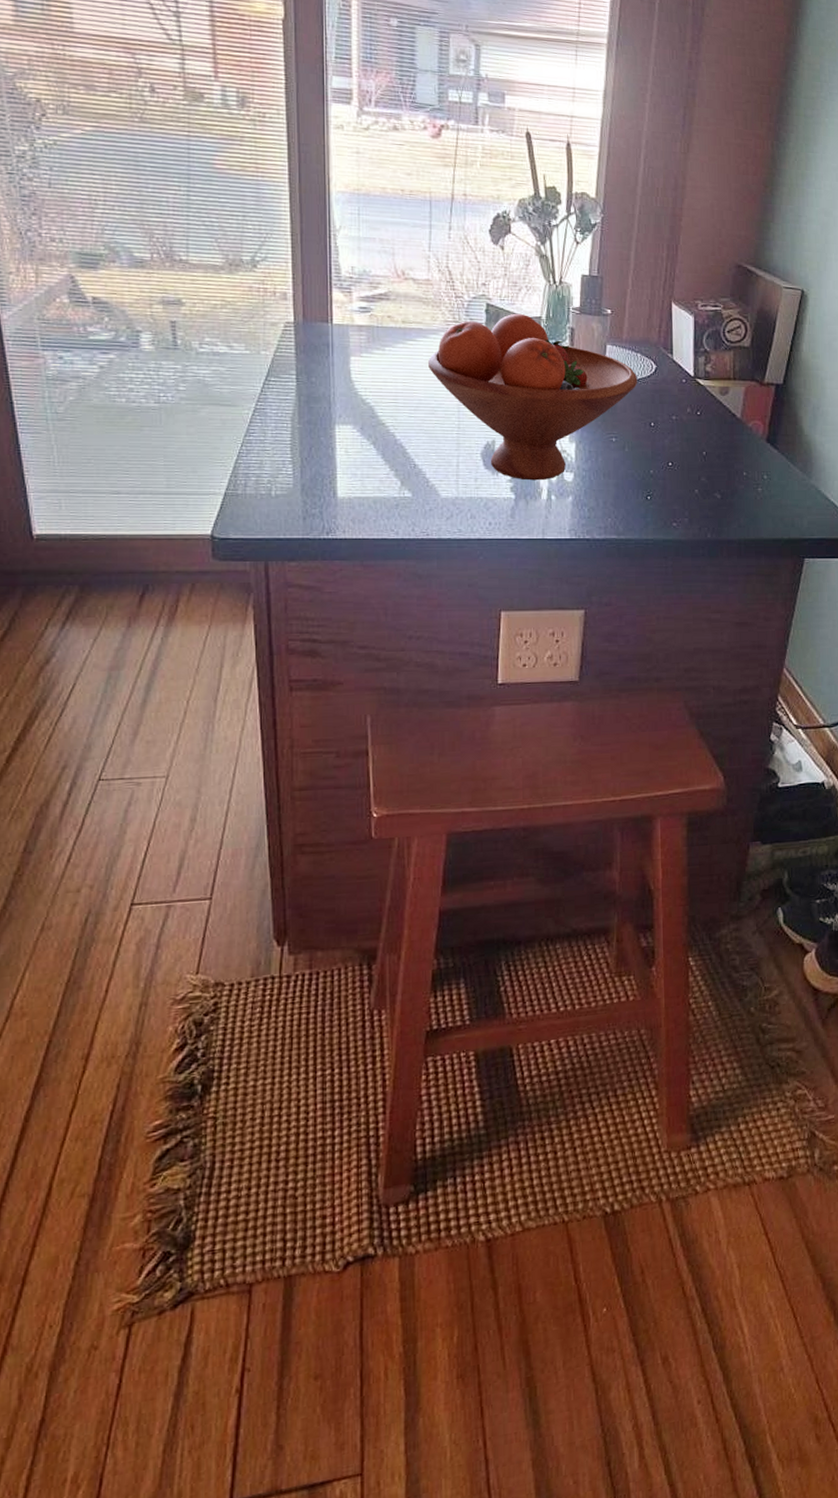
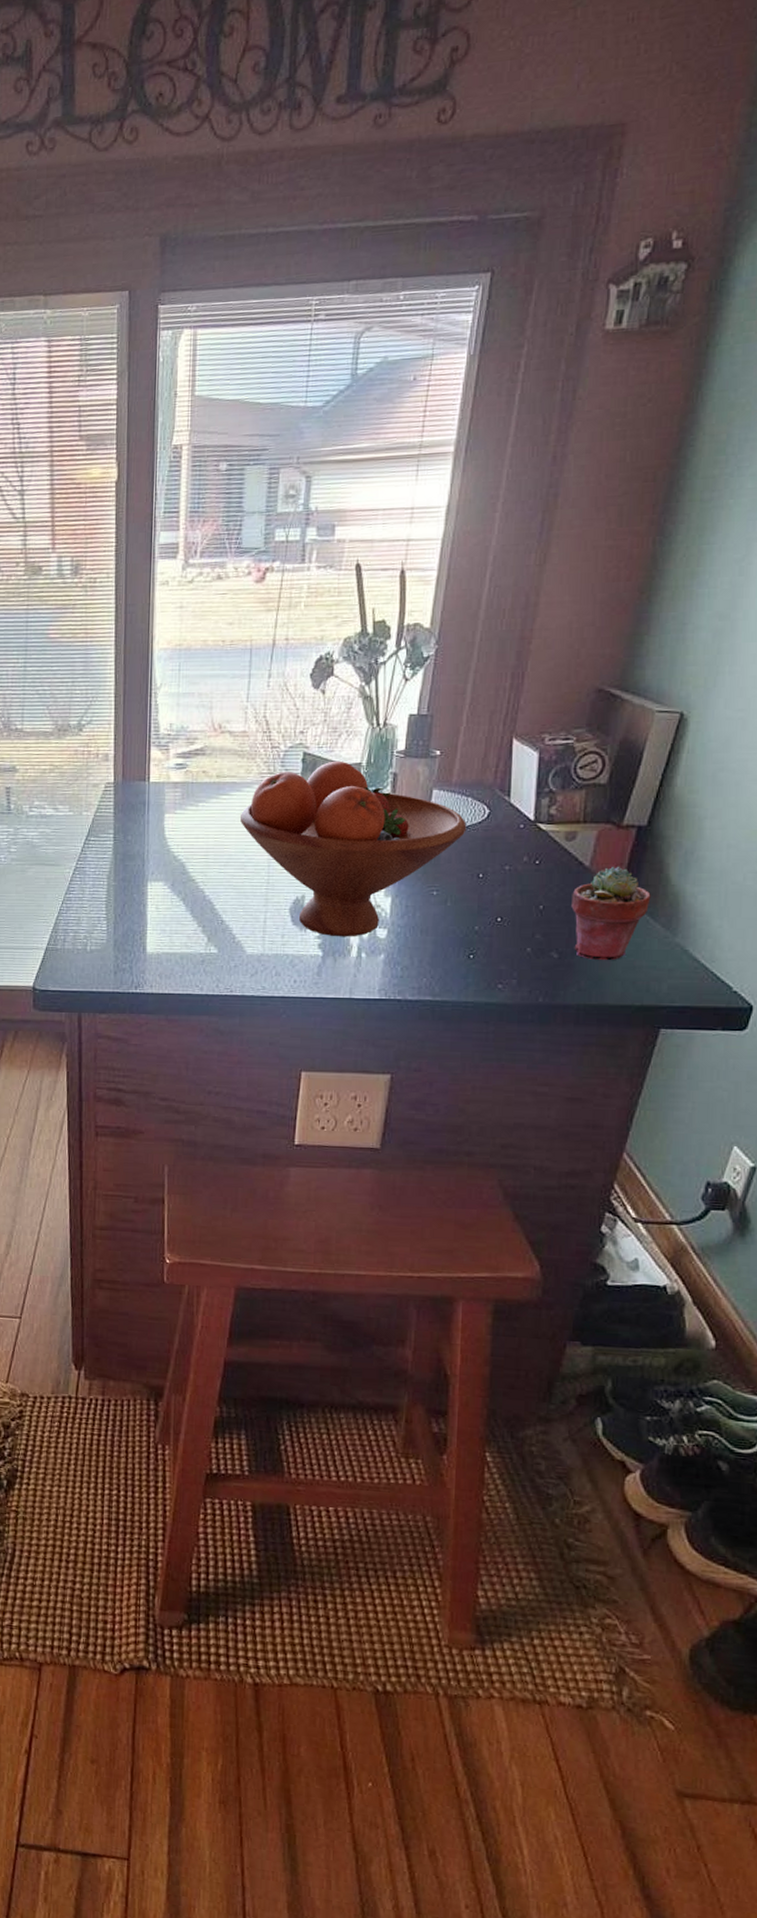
potted succulent: none [728,418,790,499] -> present [571,866,651,960]

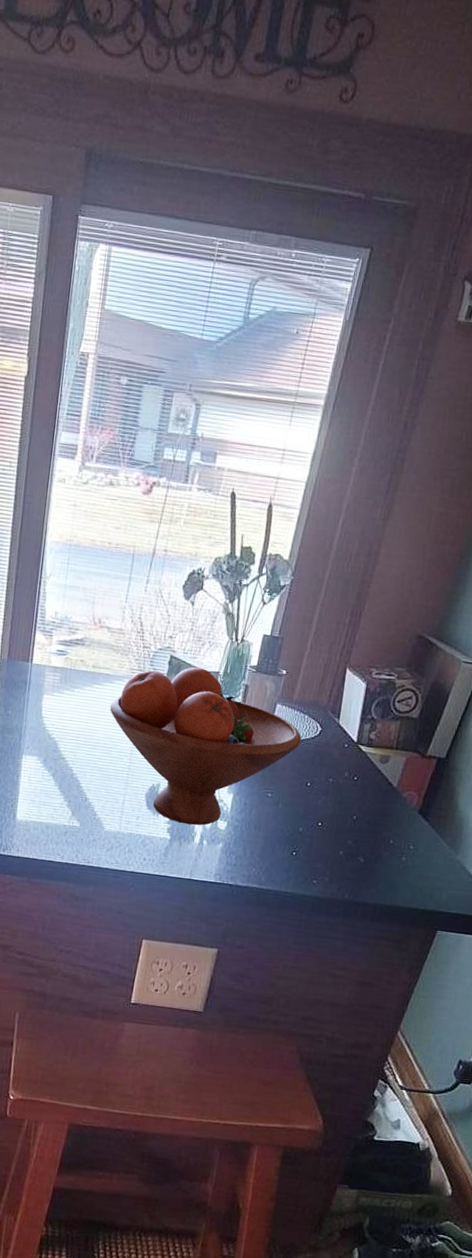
potted succulent: present [571,866,651,960] -> none [377,789,442,869]

